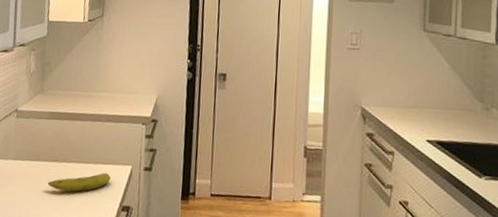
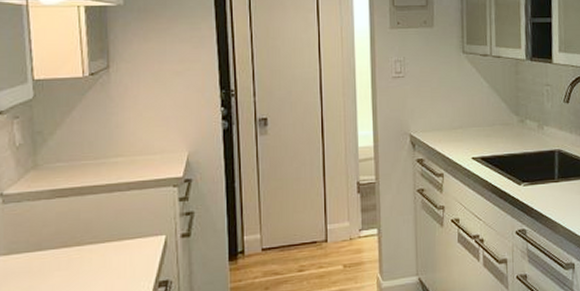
fruit: present [47,173,111,192] -> none [57,249,140,280]

